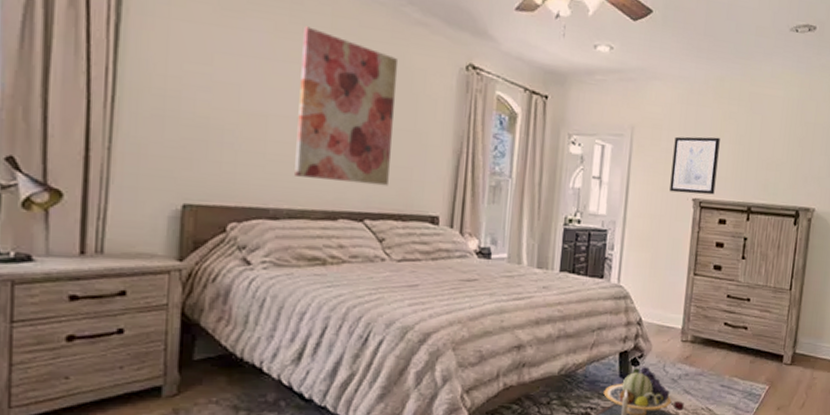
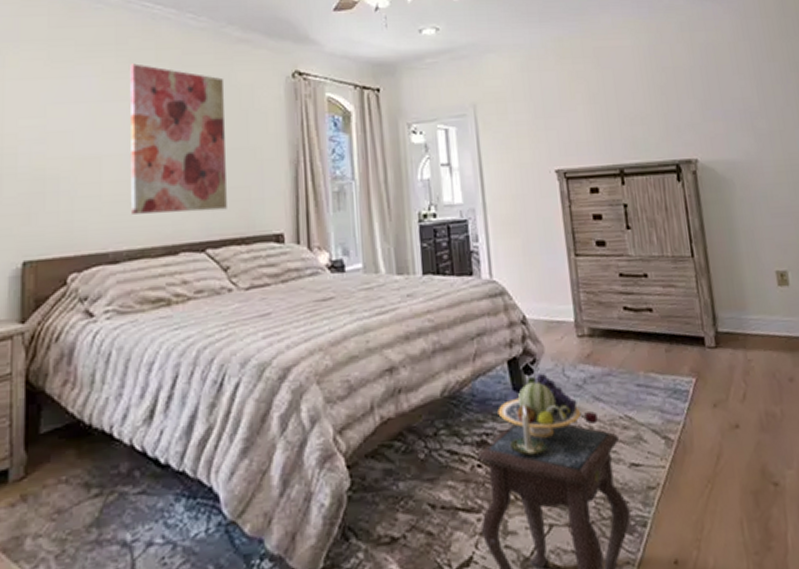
wall art: present [669,136,720,195] -> none [522,100,579,167]

